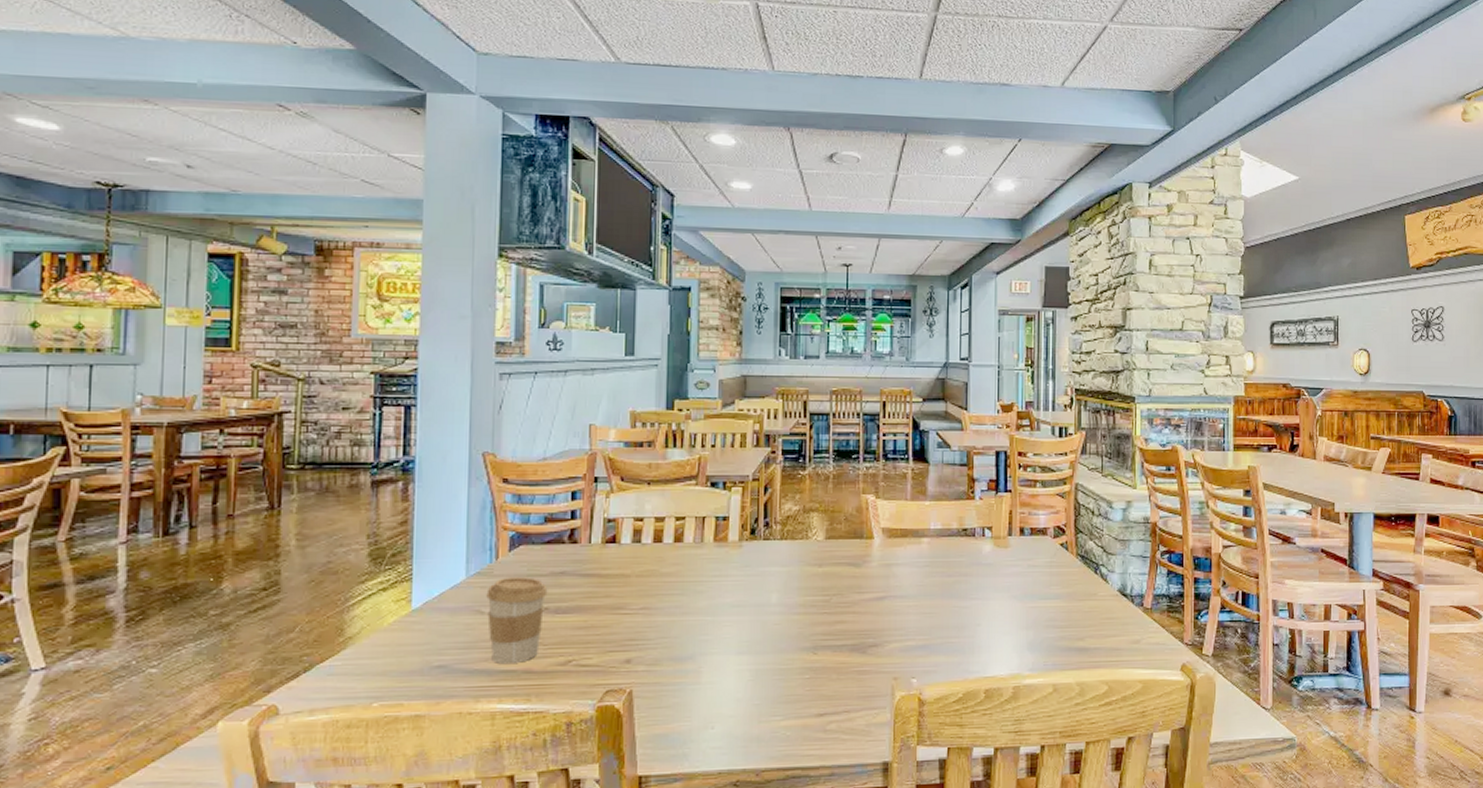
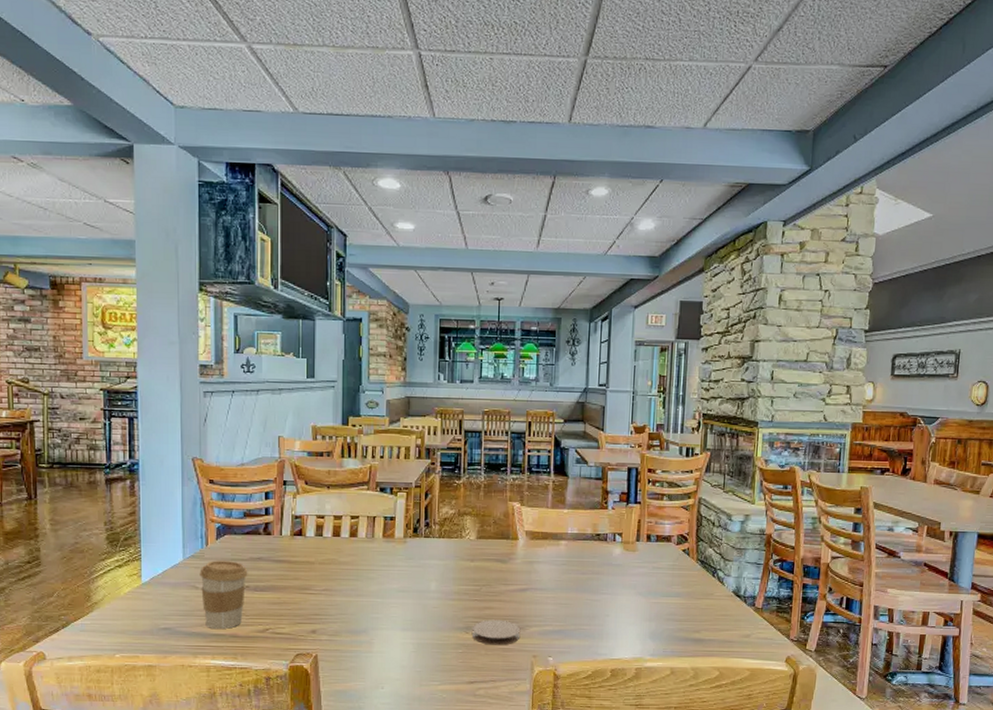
coaster: none [820,635,879,667] -> present [471,619,521,645]

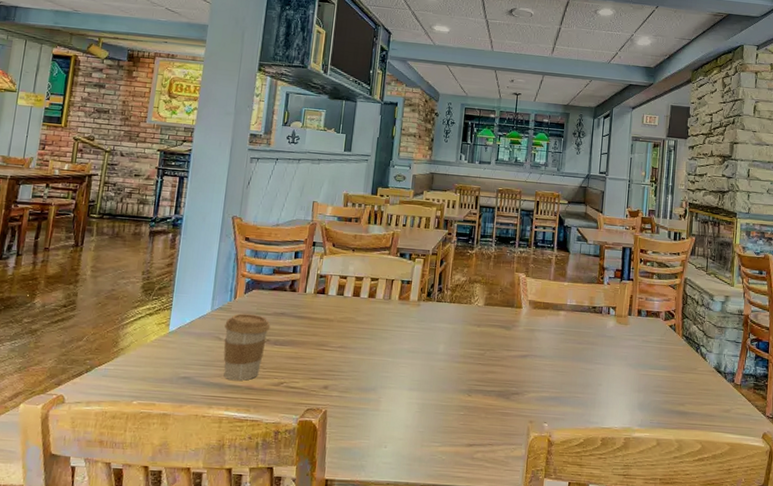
coaster: present [471,619,521,645] -> none [473,383,520,410]

